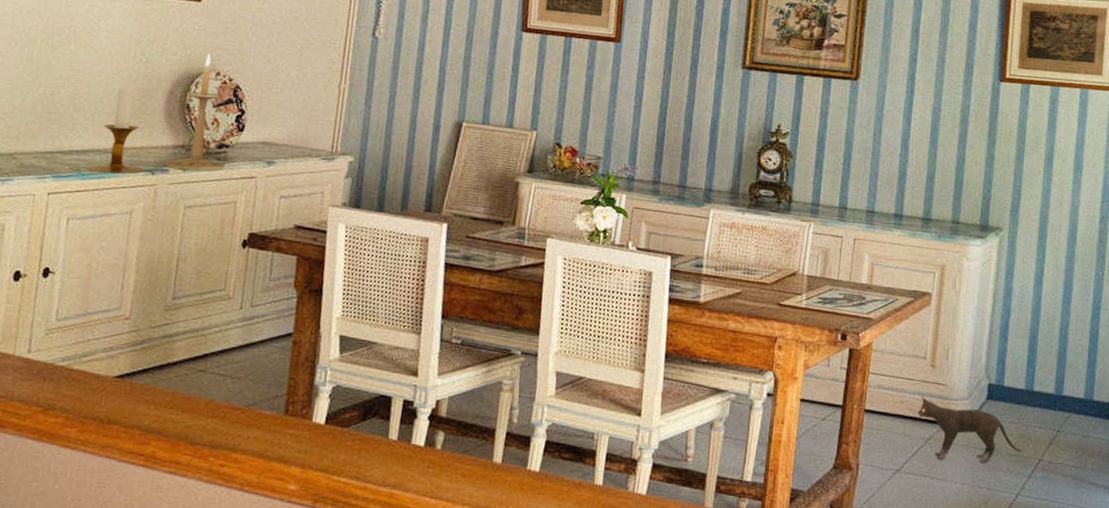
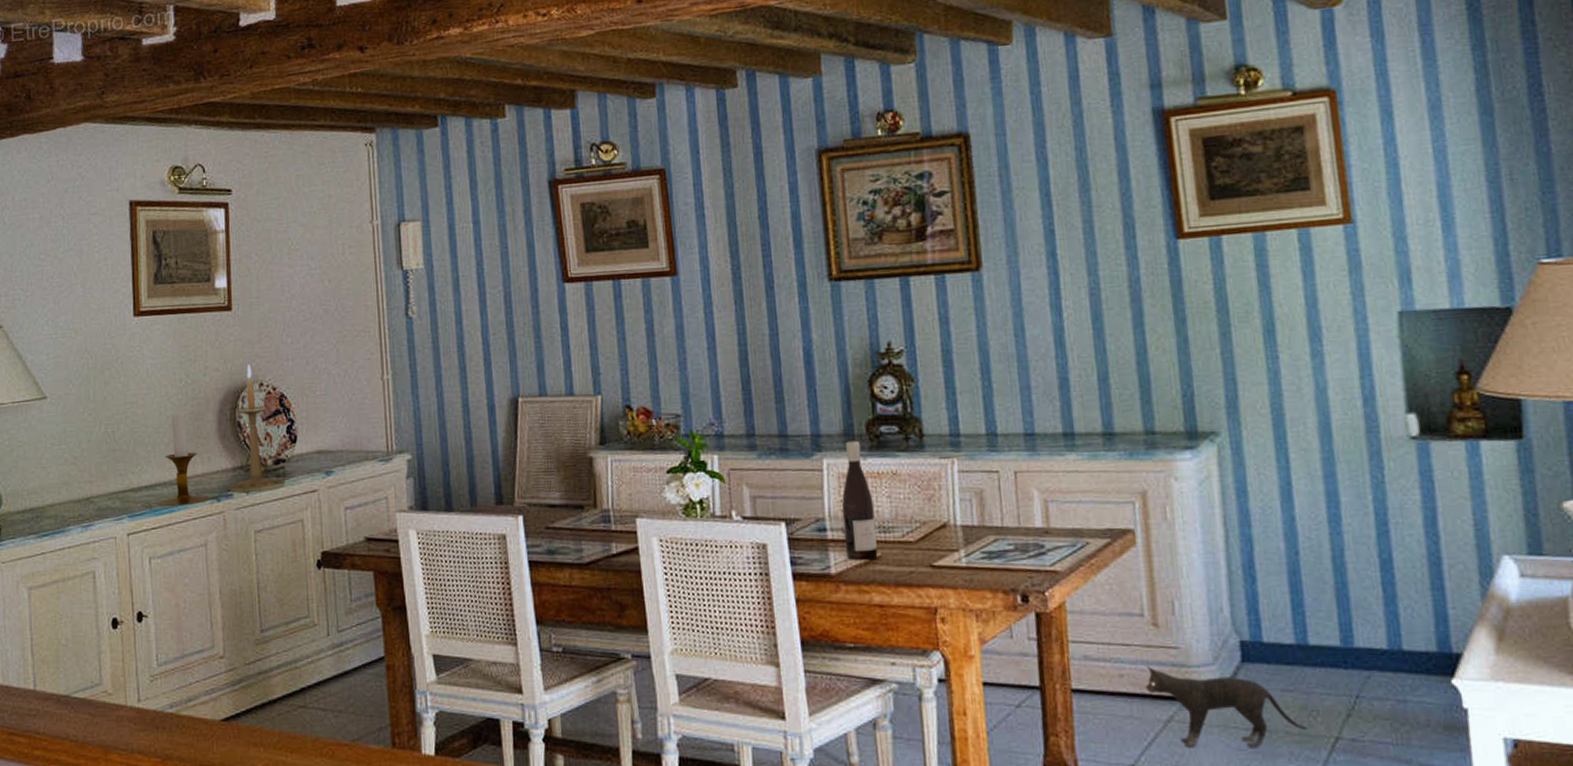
bottle: none [714,198,744,295] -> present [841,440,878,561]

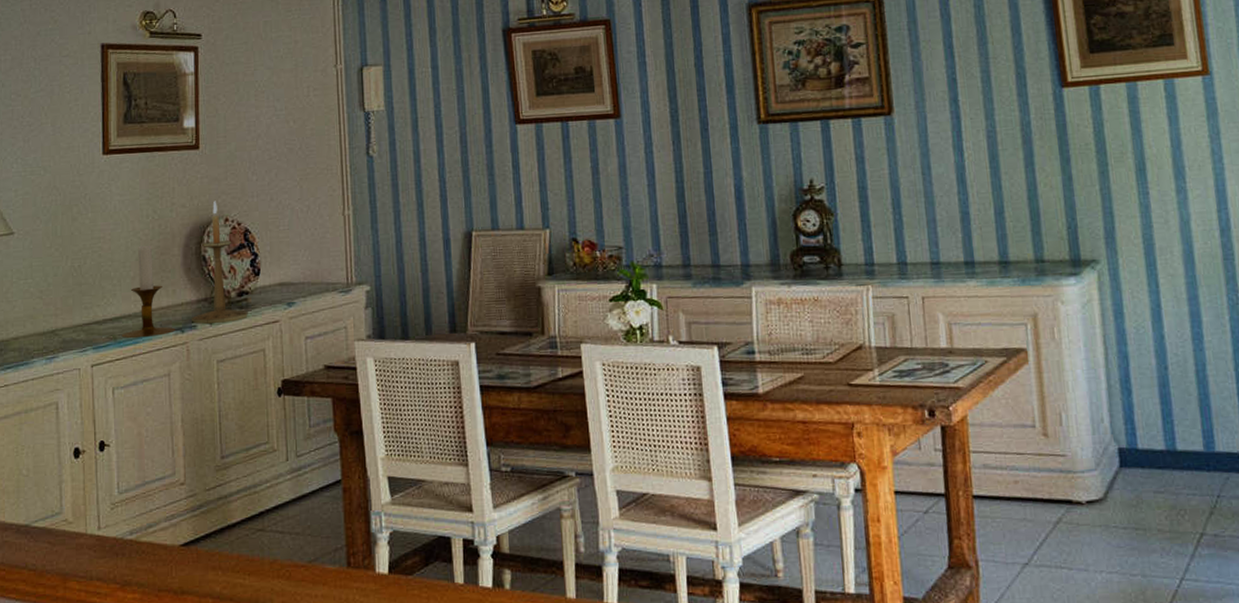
bottle: present [841,440,878,561] -> none [768,270,801,381]
cat: present [1145,667,1308,748] -> none [1037,473,1177,546]

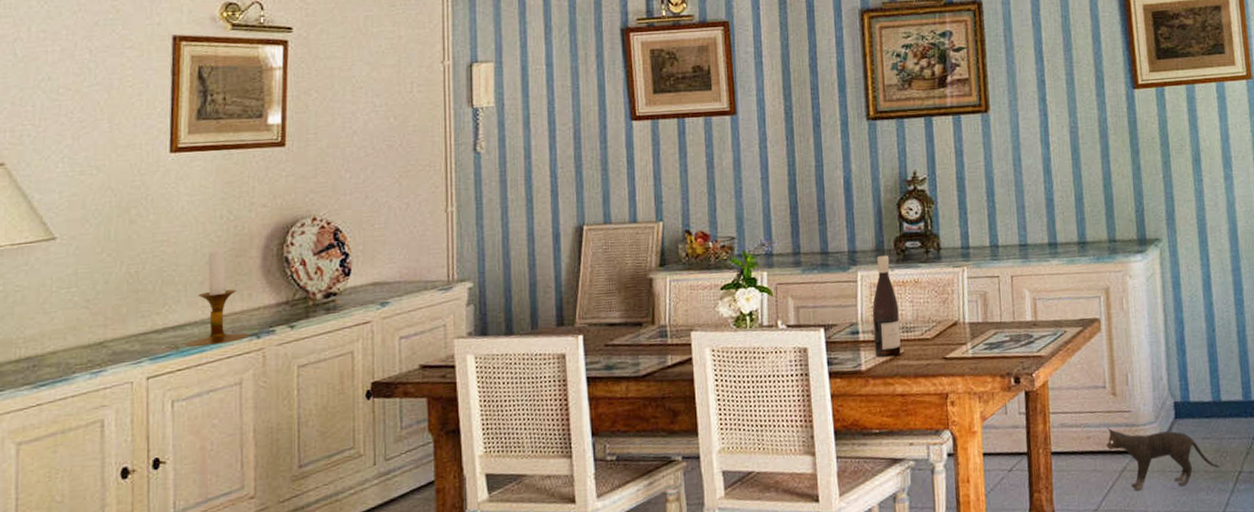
candlestick: present [191,201,248,325] -> none [268,199,335,329]
bottle: none [768,270,801,381] -> present [872,255,901,358]
cat: none [1037,473,1177,546] -> present [1106,428,1220,491]

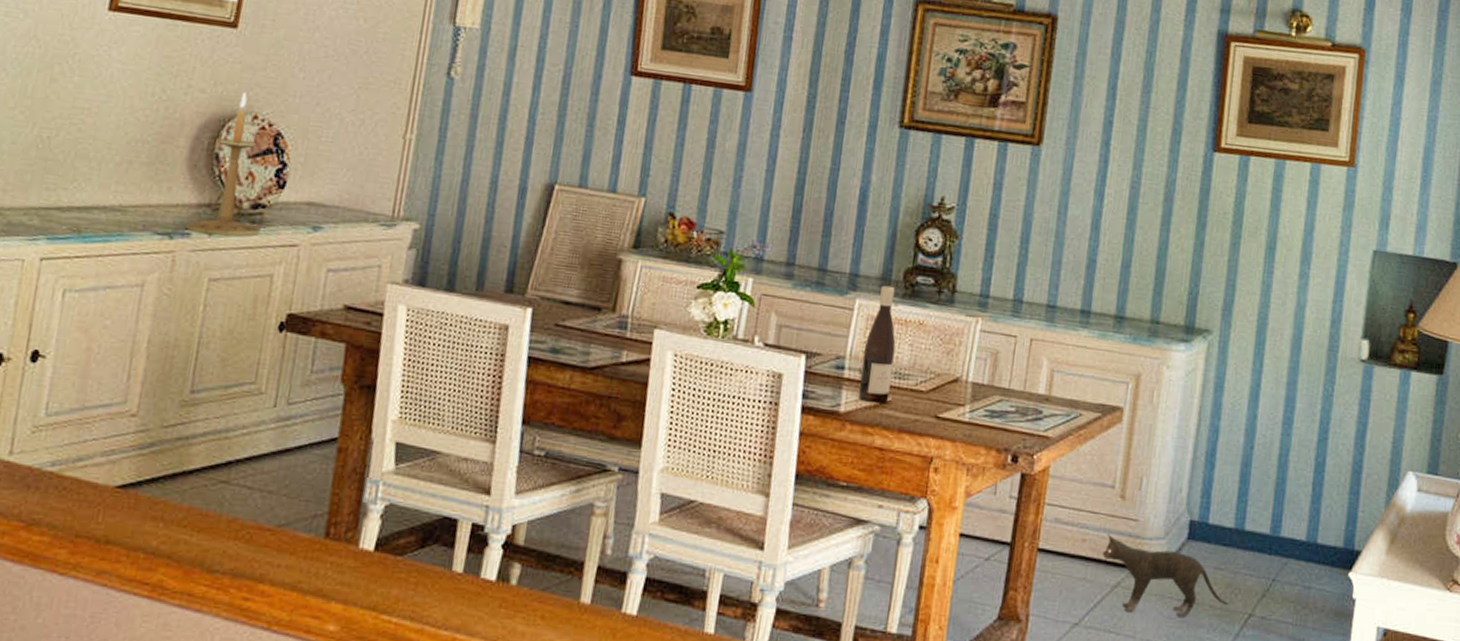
candlestick: present [185,247,251,347] -> none [88,127,163,238]
candlestick: none [268,199,335,329] -> present [184,92,261,237]

